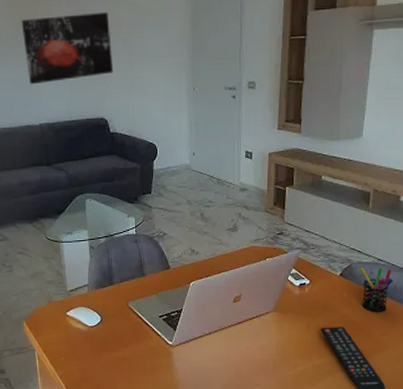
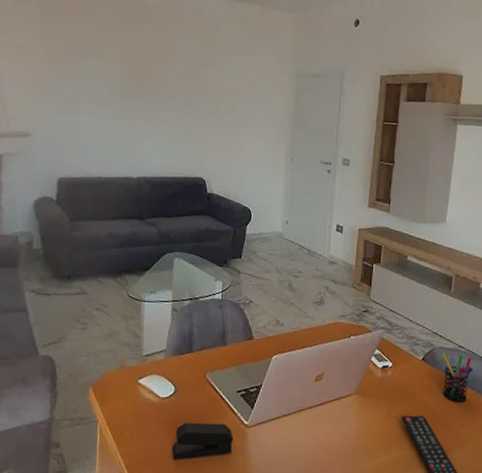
wall art: present [21,11,114,85] -> none [132,76,218,138]
stapler: none [104,345,160,378] -> present [171,422,234,460]

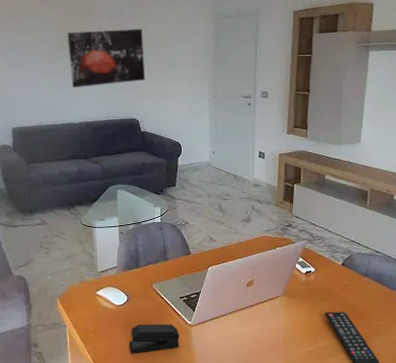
wall art: none [132,76,218,138] -> present [67,28,146,88]
pen holder: present [441,353,473,404] -> none [359,258,389,300]

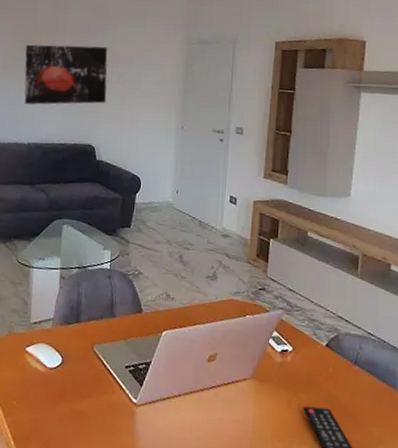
stapler: present [129,324,180,354] -> none [58,395,122,436]

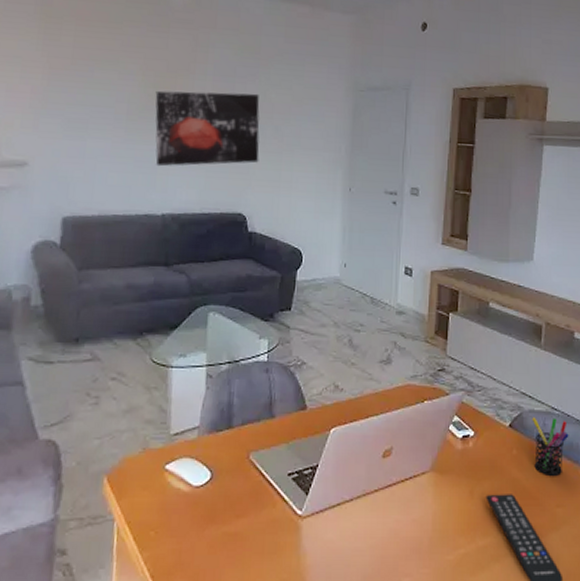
pen holder: none [348,340,385,398] -> present [532,417,569,477]

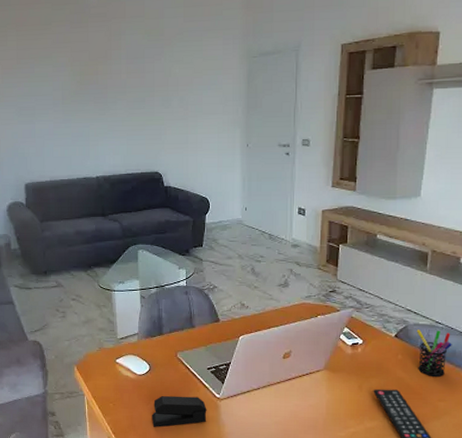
wall art: present [155,90,260,167] -> none [82,70,169,139]
stapler: none [208,515,284,564] -> present [151,395,207,428]

